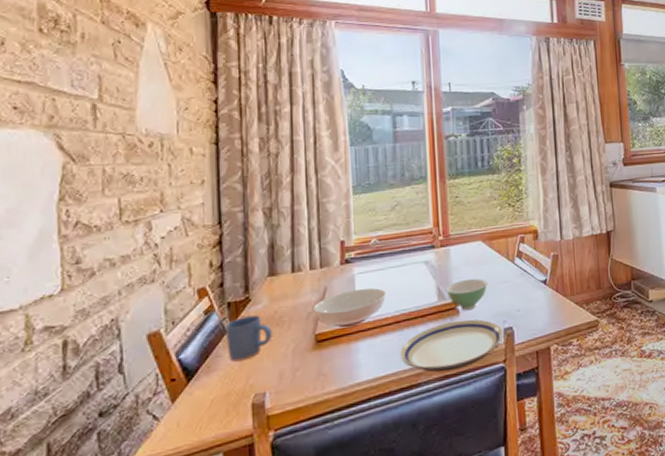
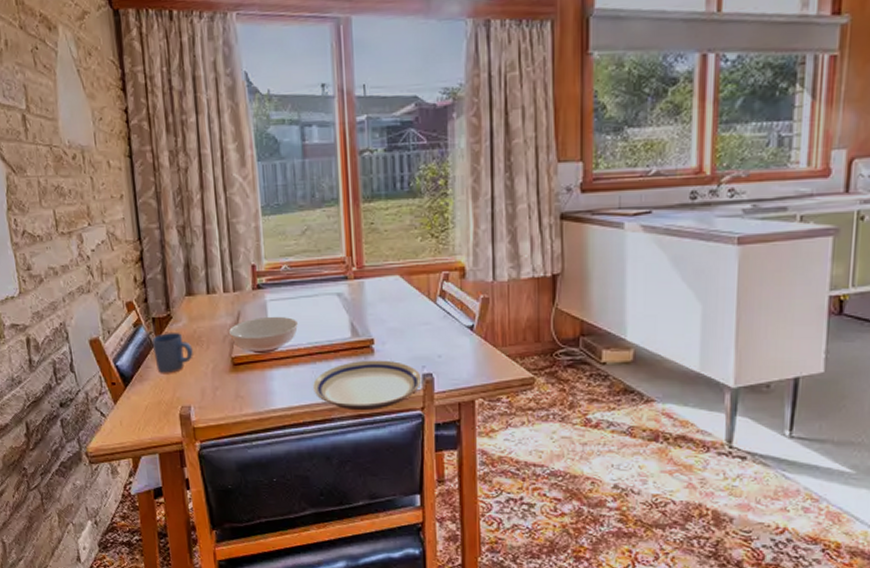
bowl: present [445,278,488,311] -> none [359,316,406,351]

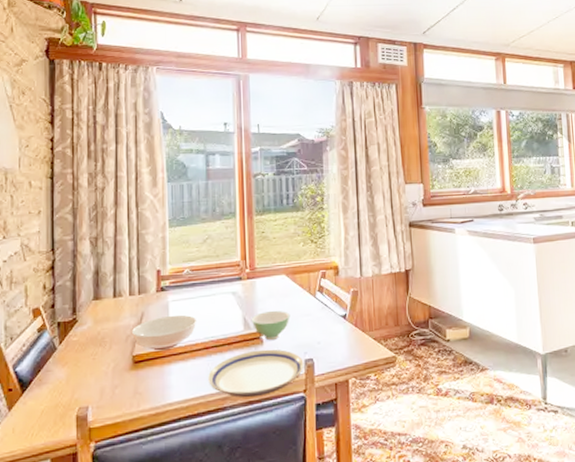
mug: present [151,333,193,374] -> none [55,335,95,377]
bowl: none [359,316,406,351] -> present [251,310,291,341]

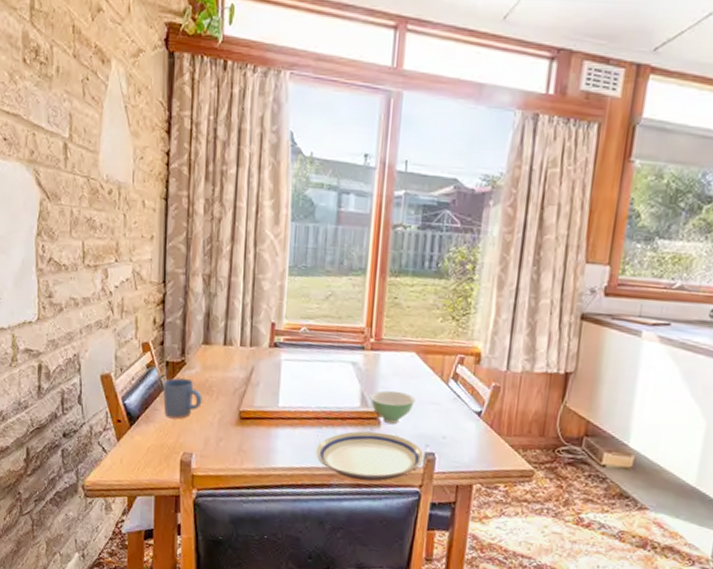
mug: none [55,335,95,377] -> present [162,378,202,419]
bowl: present [131,315,197,351] -> none [239,375,310,412]

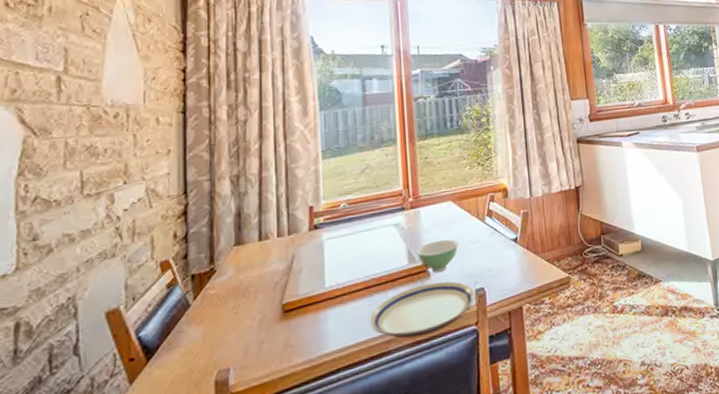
mug: present [162,378,202,419] -> none [188,287,238,337]

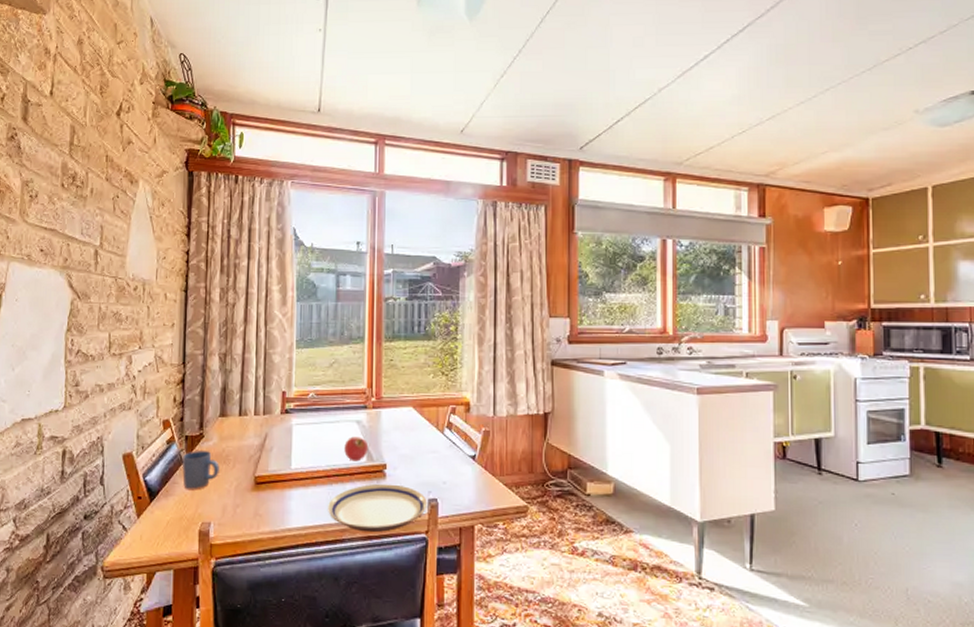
mug: none [188,287,238,337] -> present [182,451,220,490]
fruit: none [383,240,410,267] -> present [344,436,369,462]
bowl: present [416,239,459,273] -> none [374,443,416,476]

